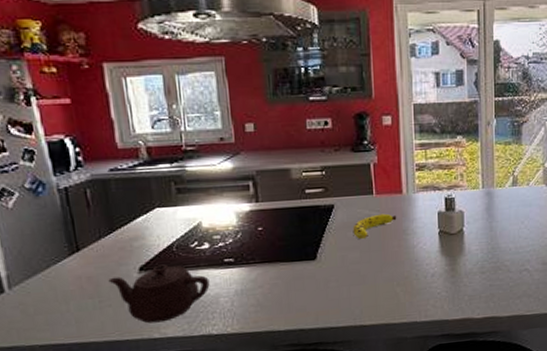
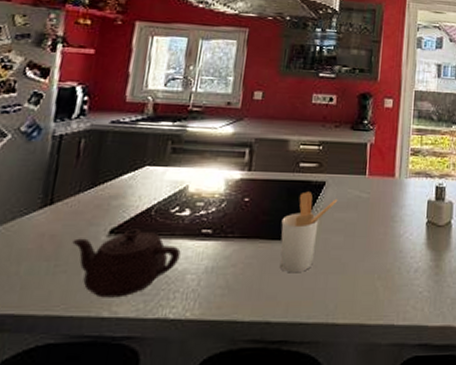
utensil holder: none [297,215,348,288] -> present [280,191,337,273]
fruit: present [352,213,397,240] -> none [340,196,387,223]

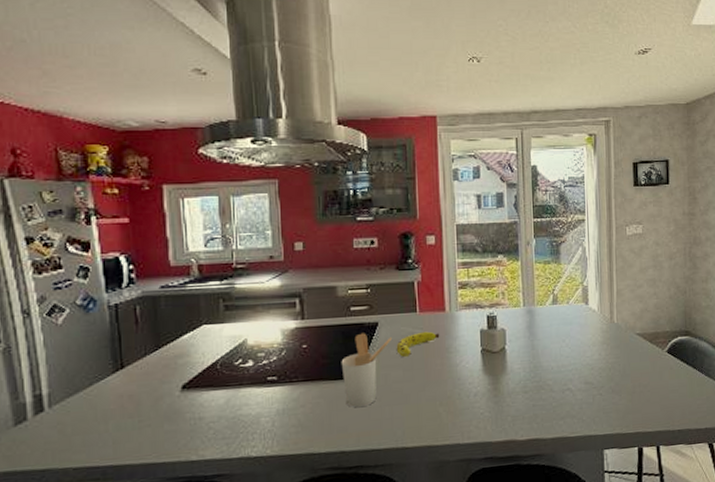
teapot: present [72,229,181,298] -> none [150,382,252,445]
fruit: none [340,196,387,223] -> present [396,331,440,358]

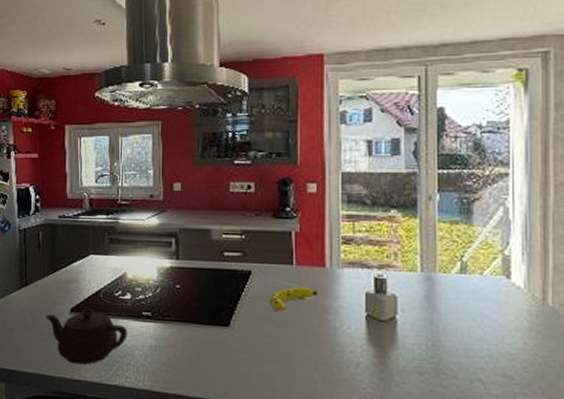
teapot: none [150,382,252,445] -> present [45,308,128,365]
utensil holder: present [341,333,392,408] -> none [212,280,265,358]

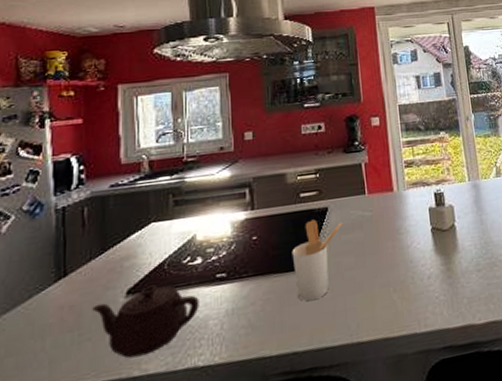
utensil holder: none [212,280,265,358] -> present [292,219,342,301]
fruit: present [269,286,318,312] -> none [346,213,390,243]

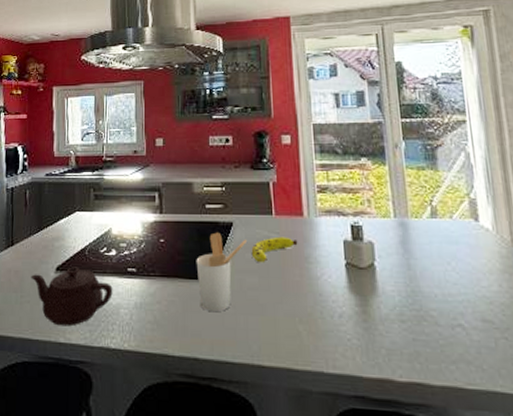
fruit: none [346,213,390,243] -> present [251,236,298,263]

